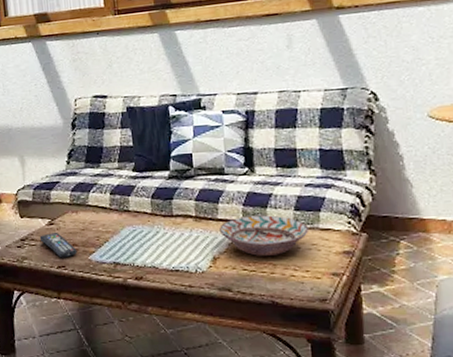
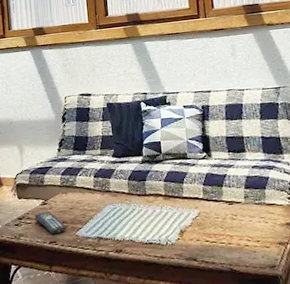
decorative bowl: present [220,215,308,256] -> none [185,193,257,229]

